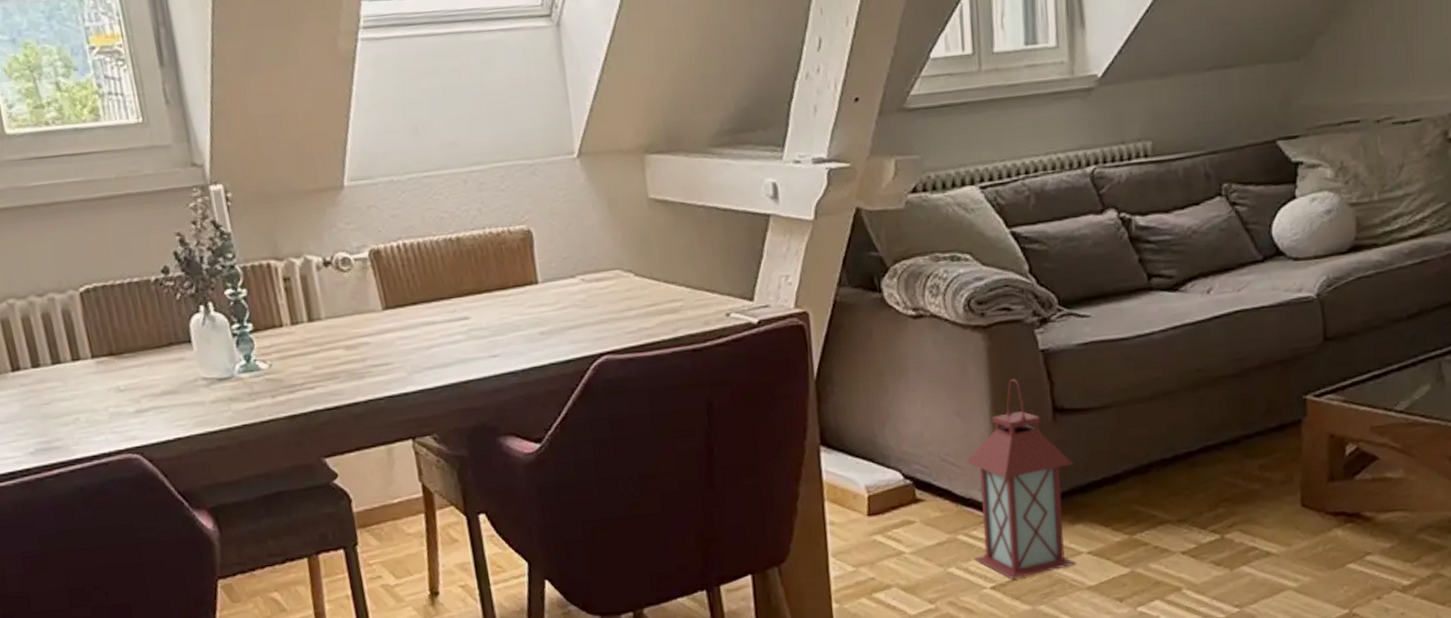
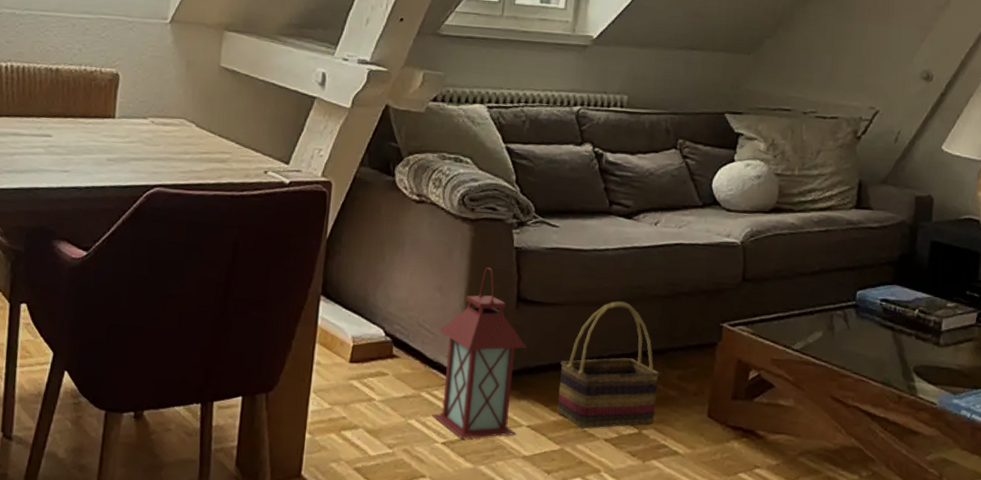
basket: none [1116,391,1238,545] -> present [557,301,660,429]

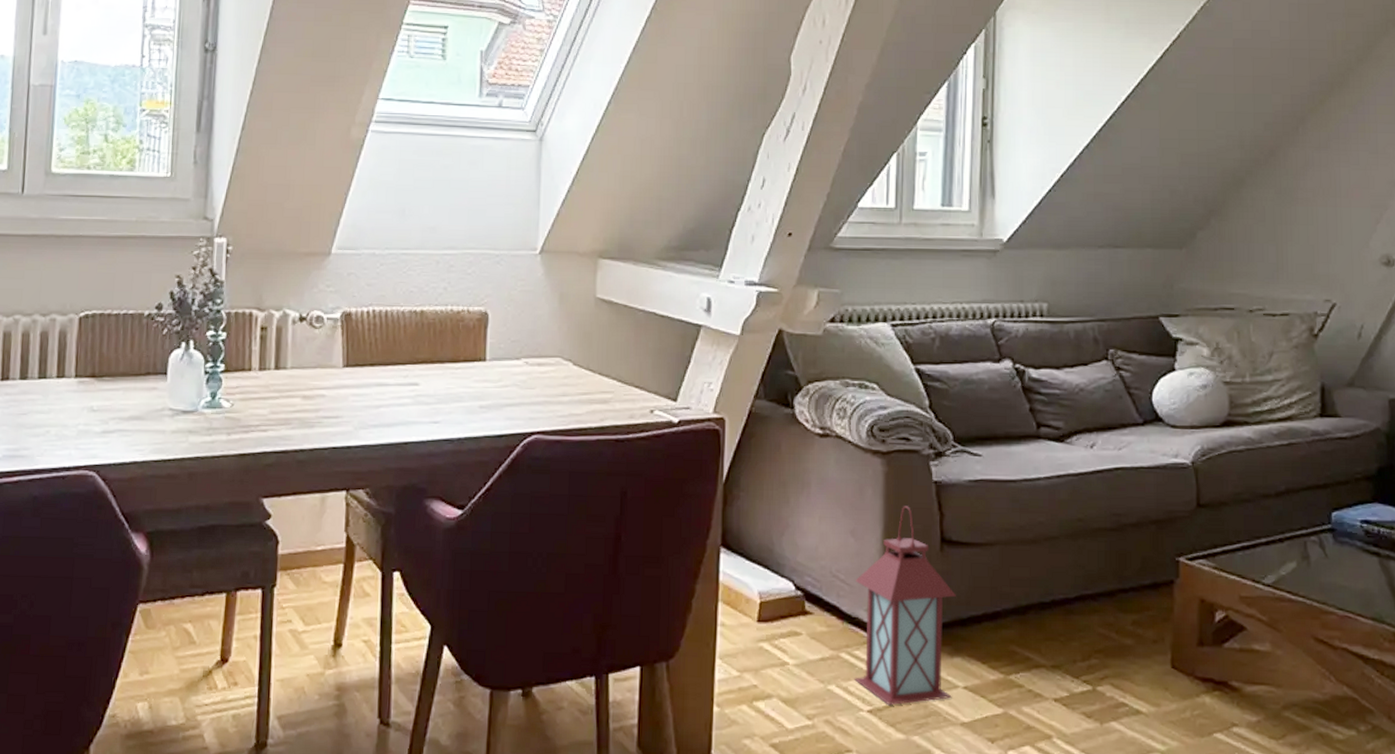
basket: present [557,301,660,429] -> none [996,537,1112,688]

